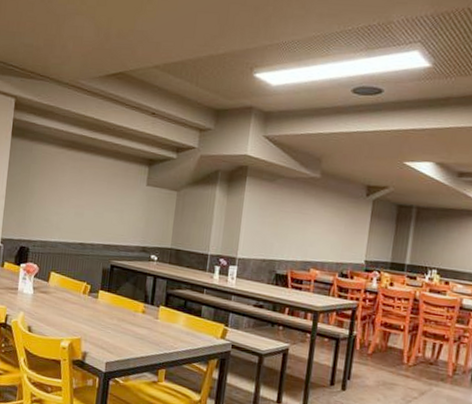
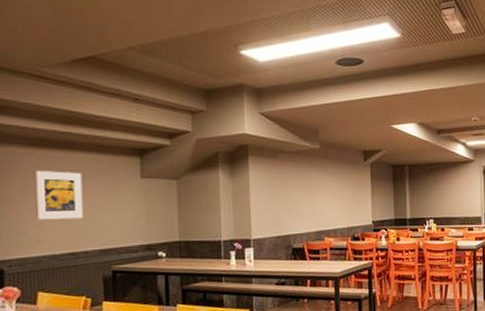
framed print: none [59,169,99,215] -> present [34,171,84,220]

